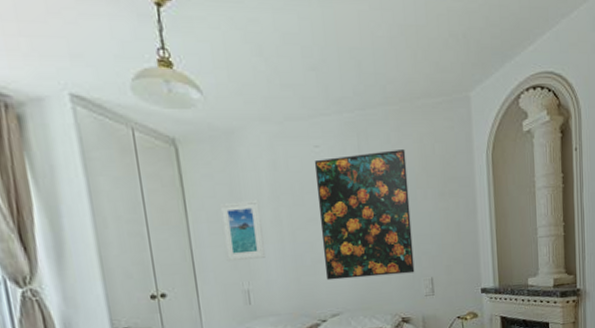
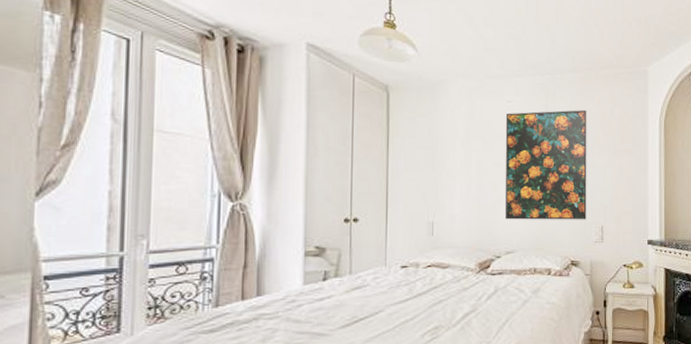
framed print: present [219,199,265,262] -> none [417,142,453,195]

